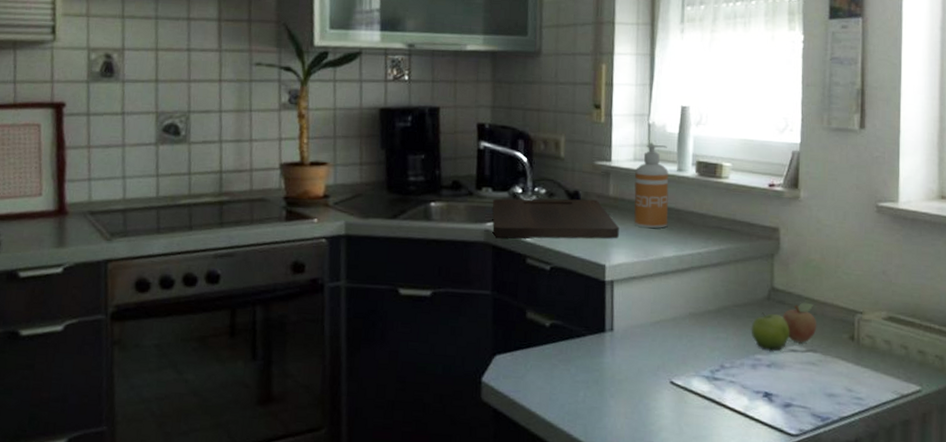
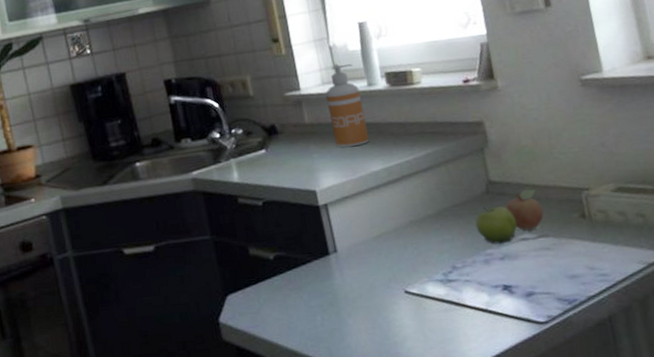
cutting board: present [492,198,619,239] -> none [193,129,323,184]

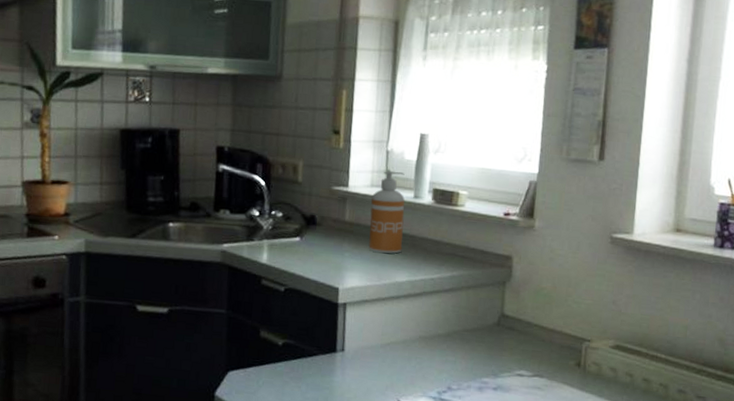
fruit: present [475,206,517,243] -> none [479,337,517,375]
fruit: present [505,189,544,231] -> none [511,329,545,369]

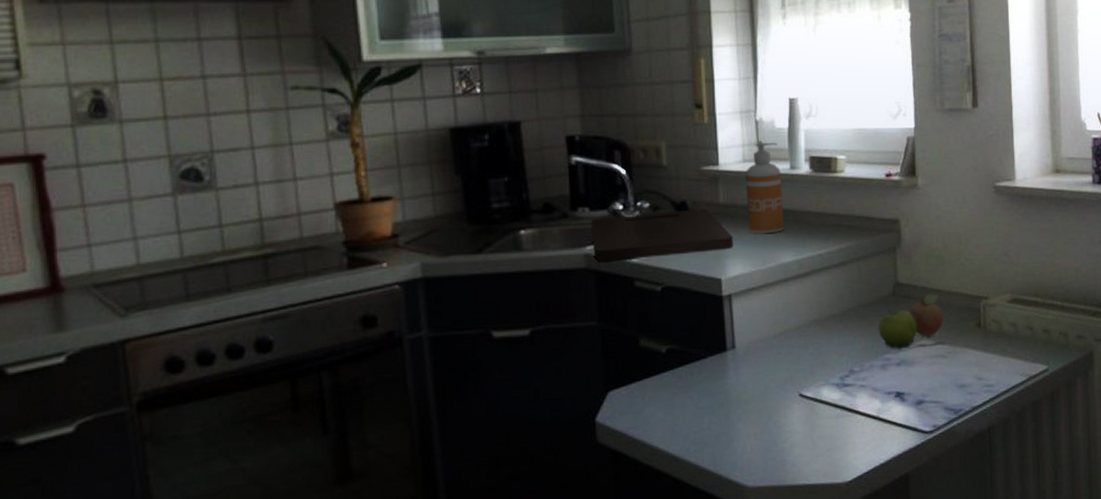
cutting board: none [229,220,354,263] -> present [590,209,733,262]
fruit: none [479,337,517,375] -> present [878,309,917,348]
fruit: none [511,329,545,369] -> present [909,294,944,337]

